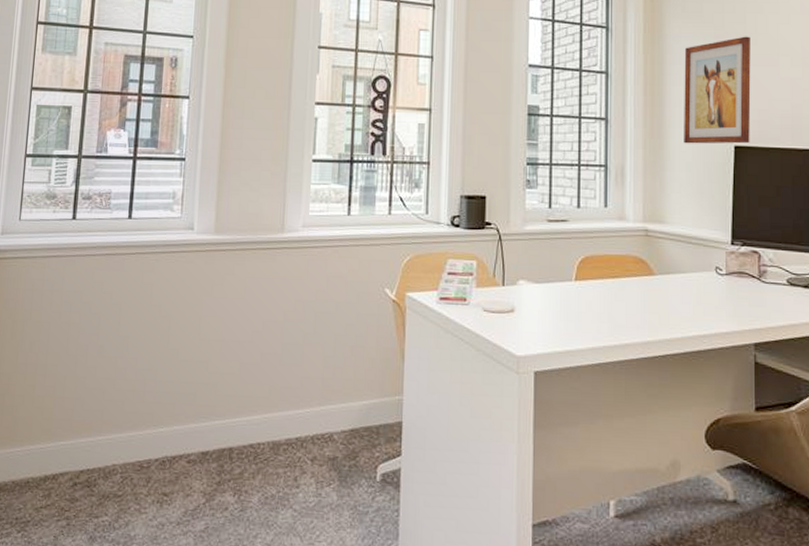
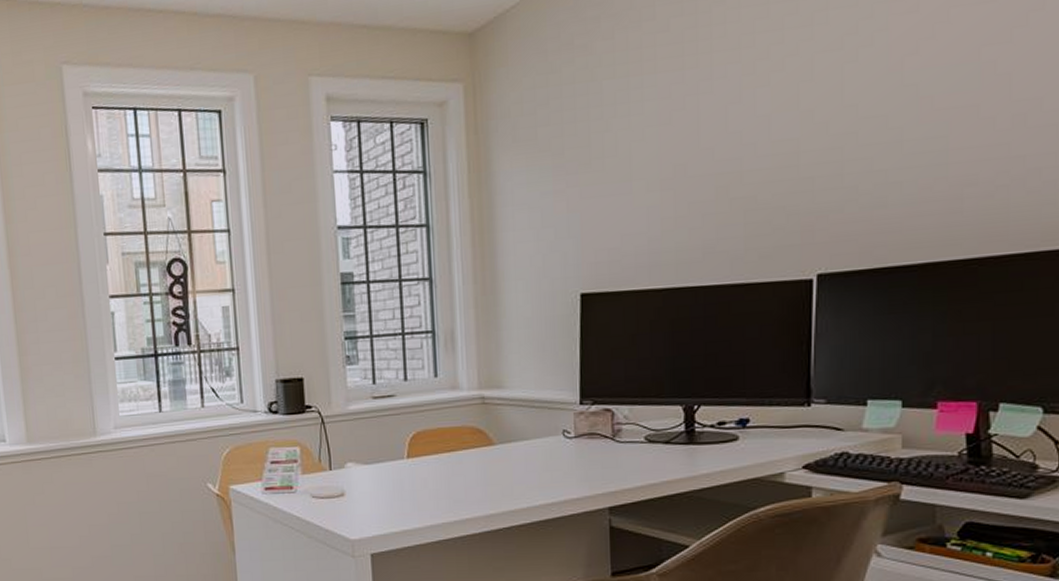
wall art: present [684,36,751,144] -> none [517,161,599,298]

